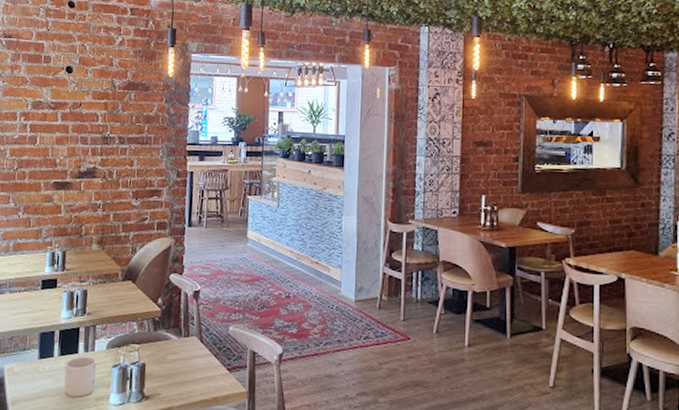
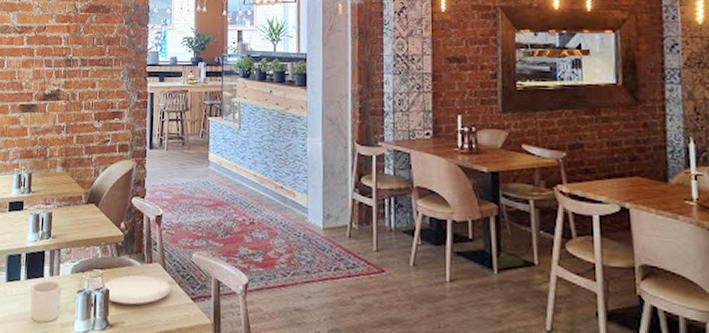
plate: none [138,348,208,377] -> present [102,274,171,305]

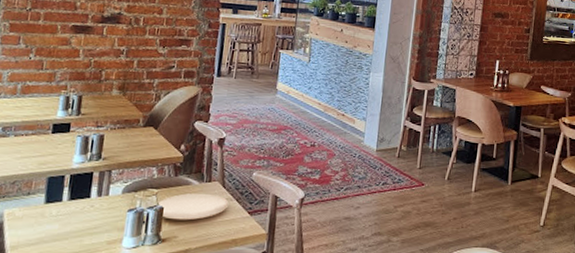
mug: present [30,280,62,323] -> none [72,201,111,241]

